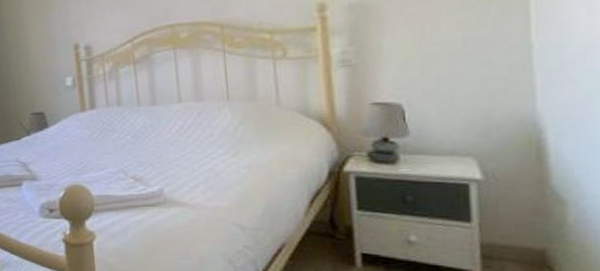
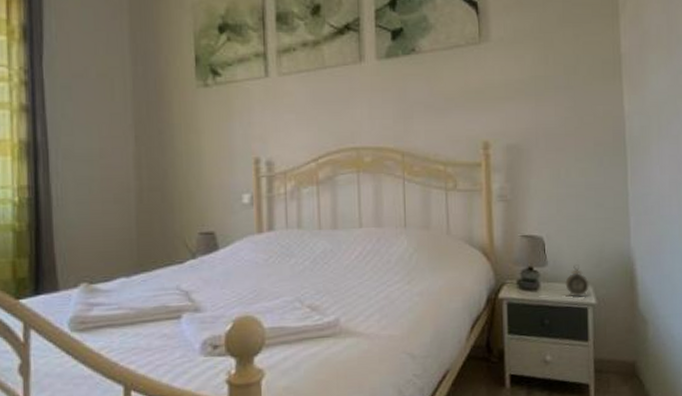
alarm clock: none [435,134,471,171] -> present [565,264,589,297]

